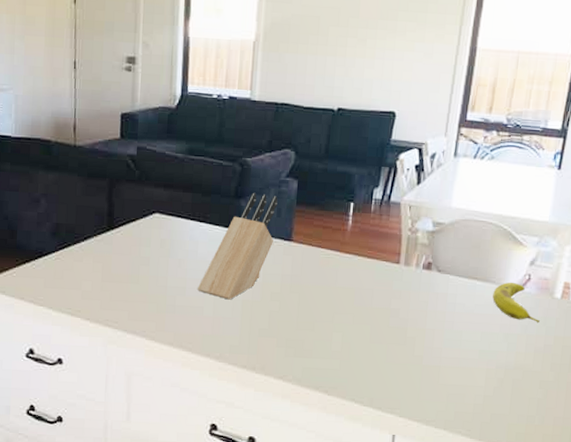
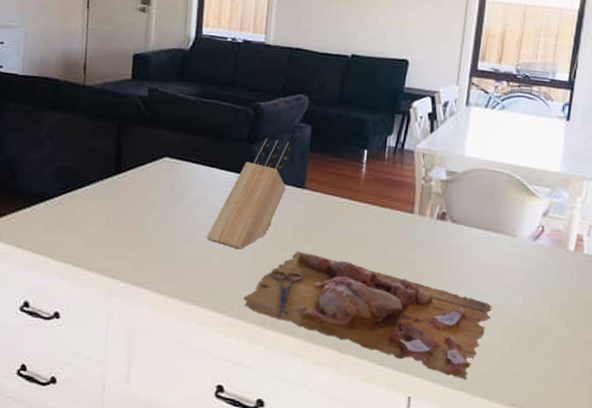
cutting board: none [234,301,477,420] -> present [243,251,492,380]
fruit: present [492,282,540,323] -> none [507,233,554,277]

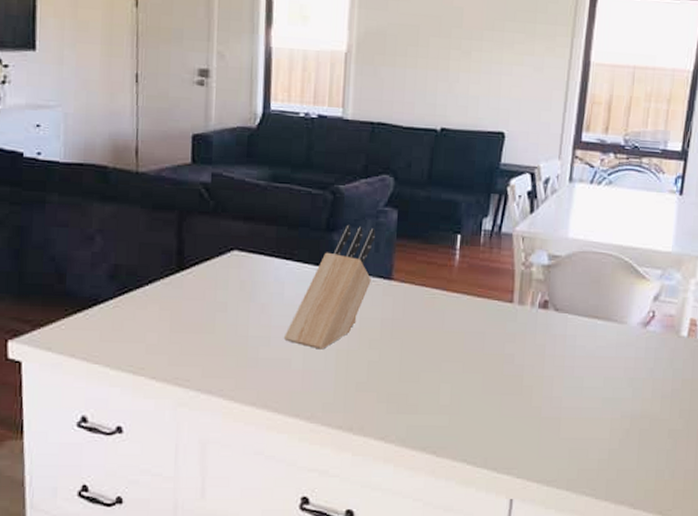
cutting board: present [243,251,492,380] -> none [327,349,600,479]

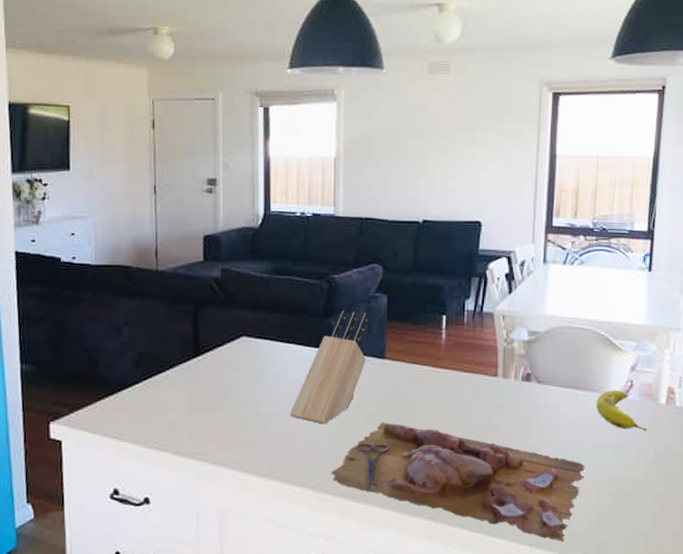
cutting board: none [327,349,600,479] -> present [331,422,585,542]
fruit: none [615,320,666,365] -> present [596,389,647,432]

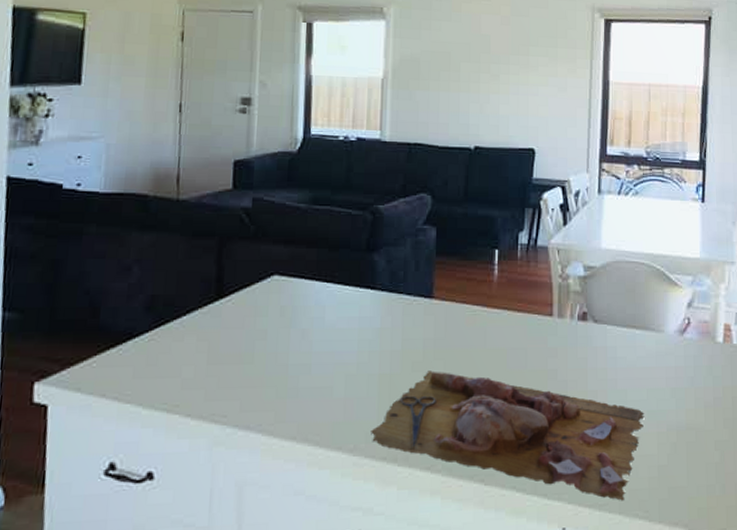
knife block: present [289,311,368,424] -> none [324,245,415,375]
fruit: present [596,389,647,432] -> none [654,328,705,373]

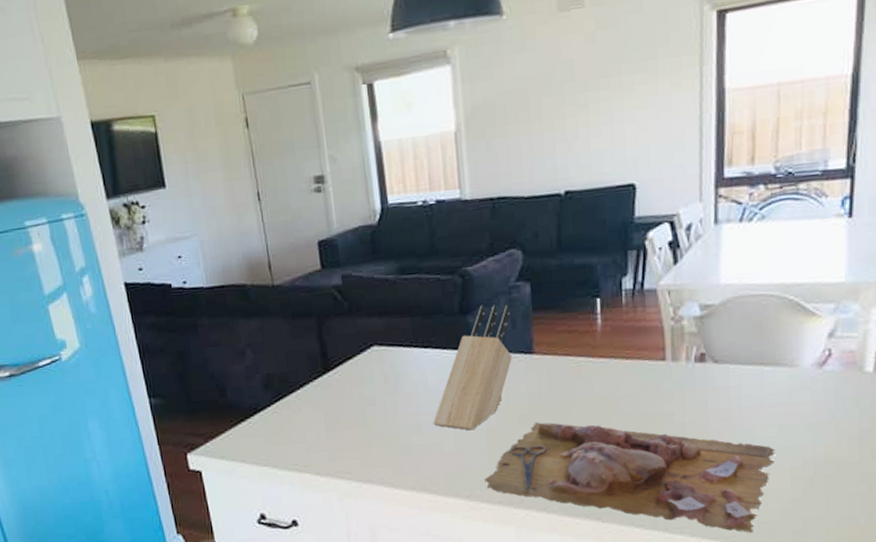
knife block: none [324,245,415,375] -> present [432,305,512,431]

